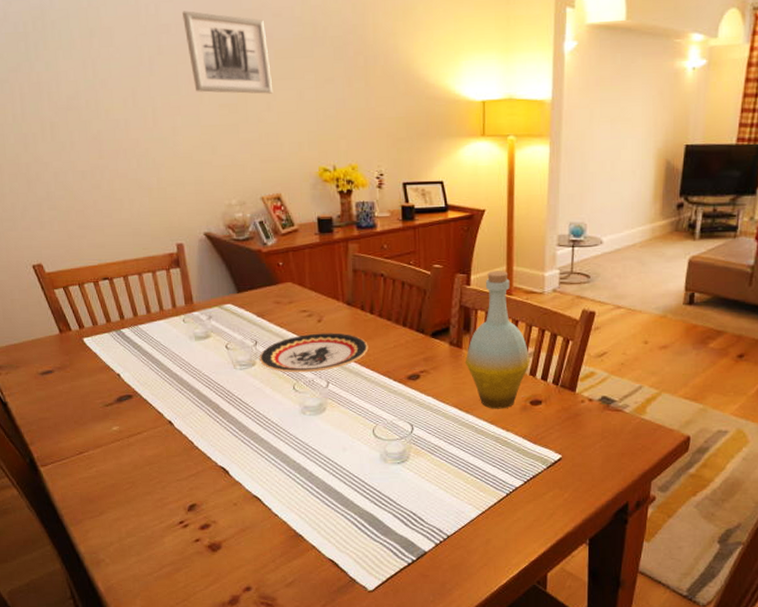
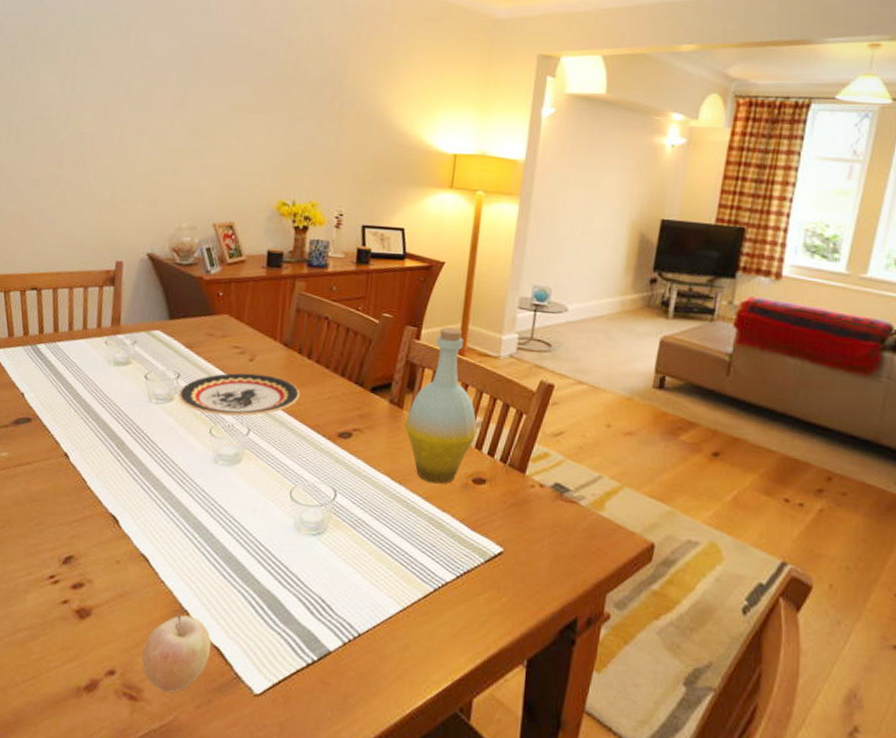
wall art: present [181,11,274,94] -> none [167,41,248,125]
fruit: none [270,539,327,597] -> present [142,614,211,693]

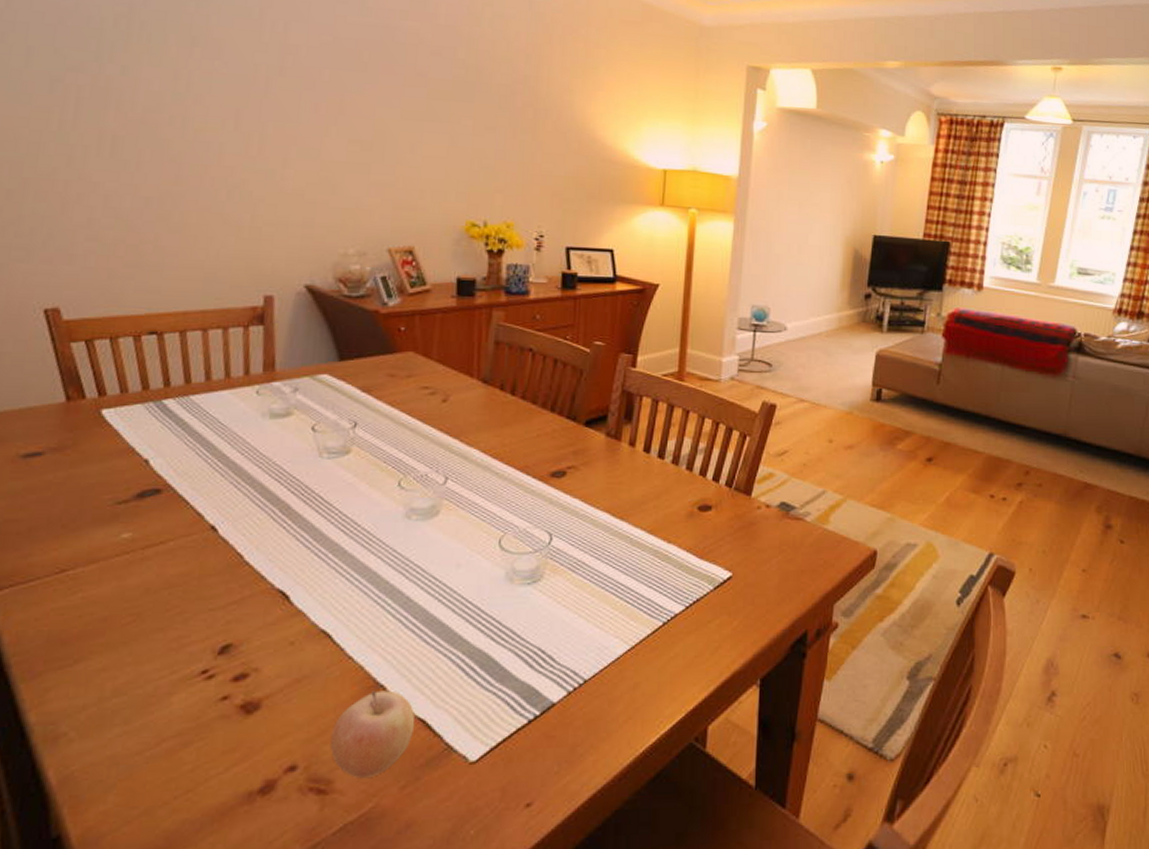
plate: present [178,372,300,417] -> none [356,415,505,465]
bottle: present [404,327,477,484] -> none [623,353,700,515]

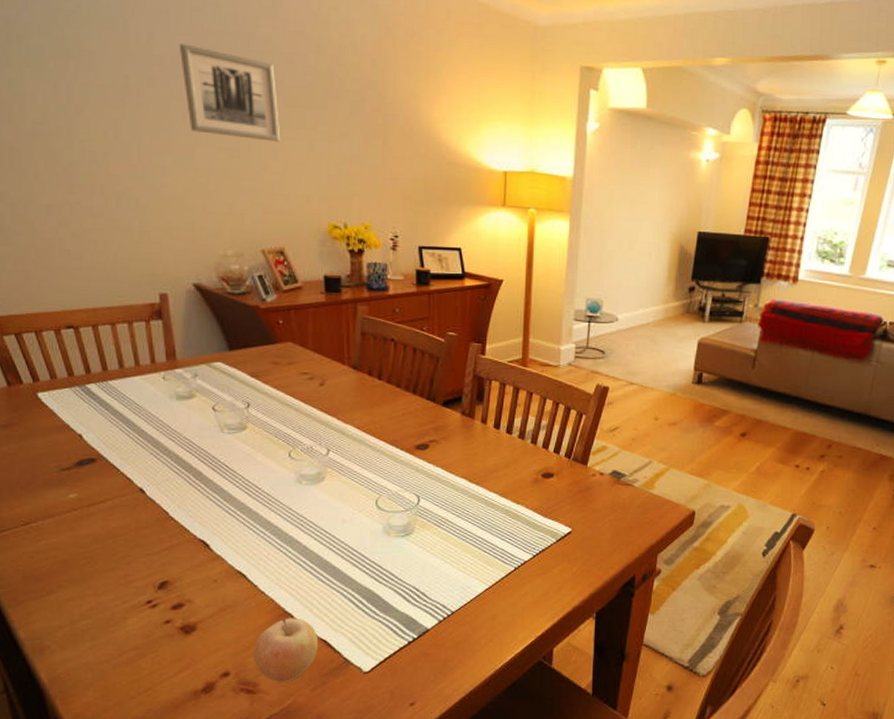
wall art: none [317,34,421,135] -> present [178,43,281,142]

